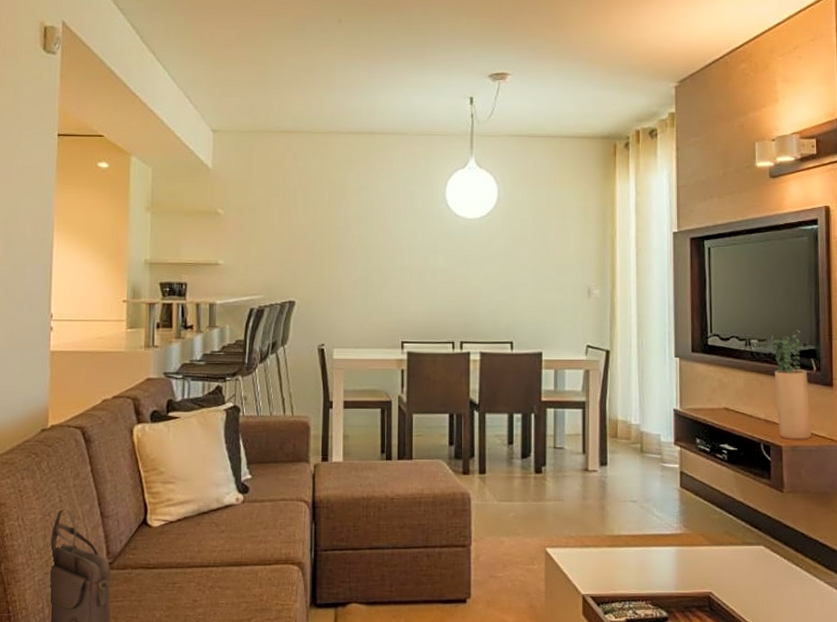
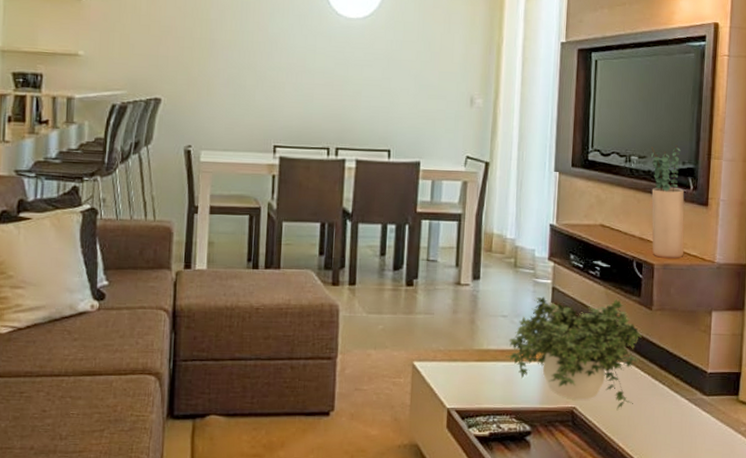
potted plant: none [637,481,775,594] -> present [505,297,642,410]

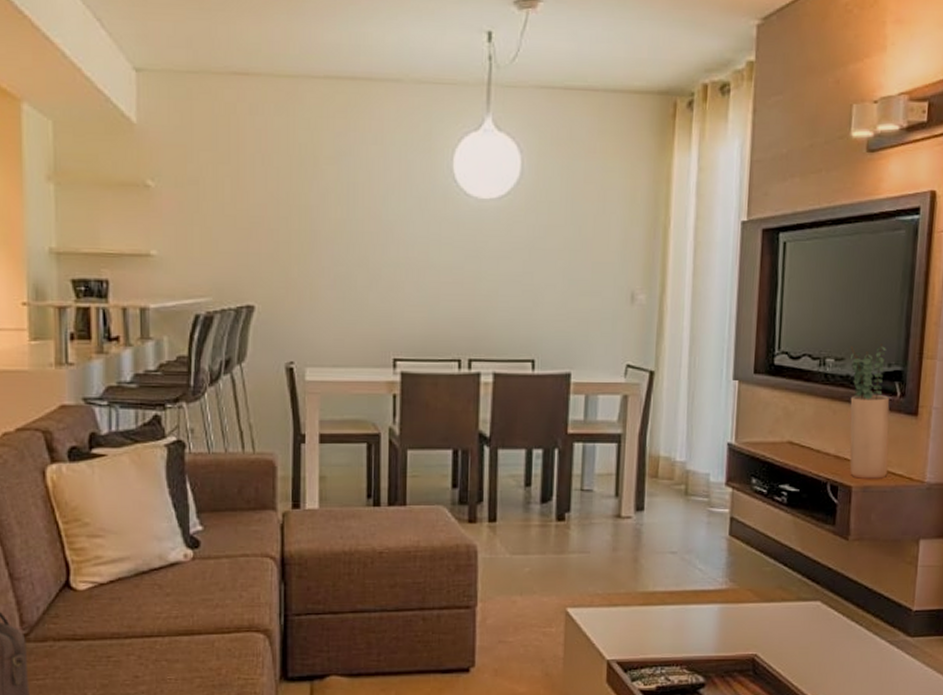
potted plant: present [505,297,642,410] -> none [675,527,836,656]

